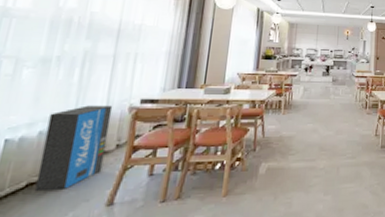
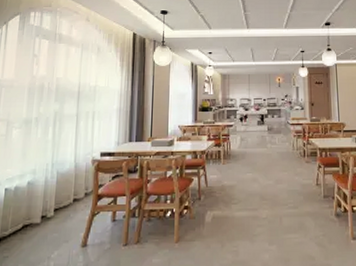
air purifier: present [34,105,113,191] -> none [28,159,80,233]

